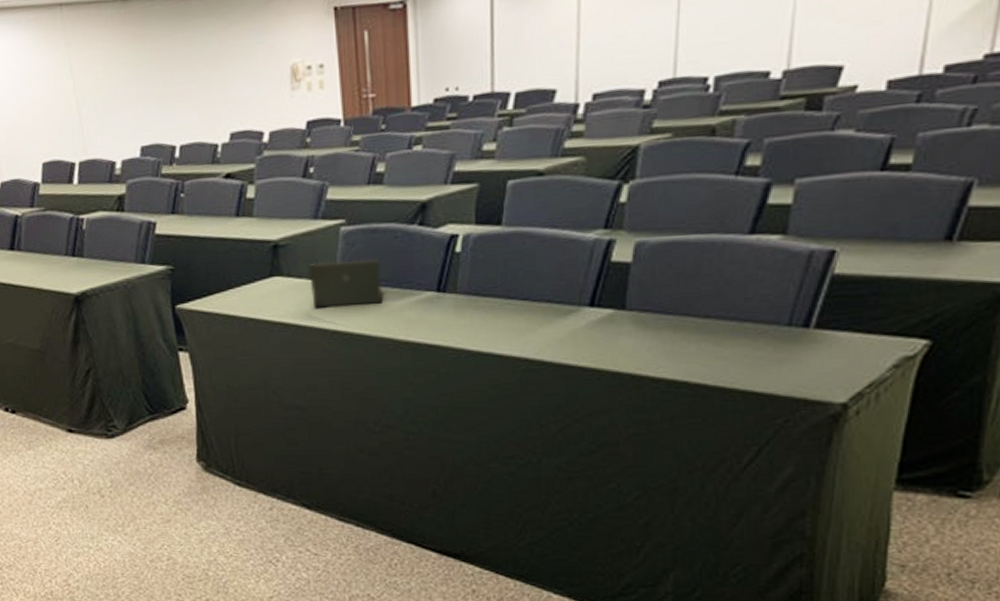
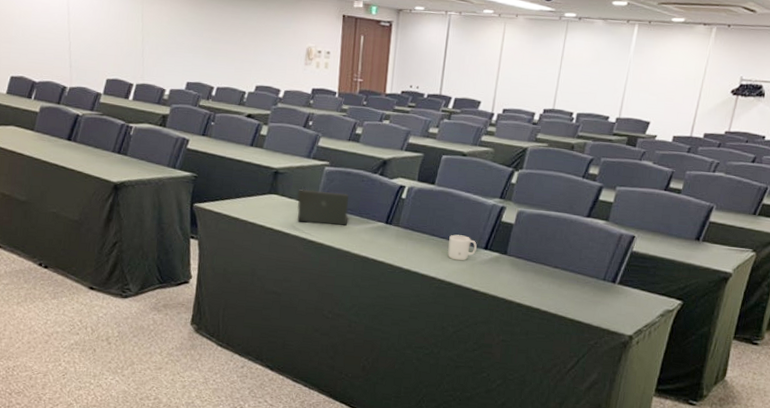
mug: none [534,291,577,329] -> present [448,234,477,261]

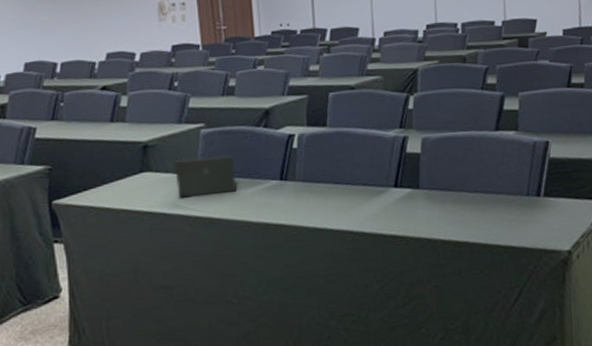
mug: present [448,234,477,261] -> none [354,176,386,207]

